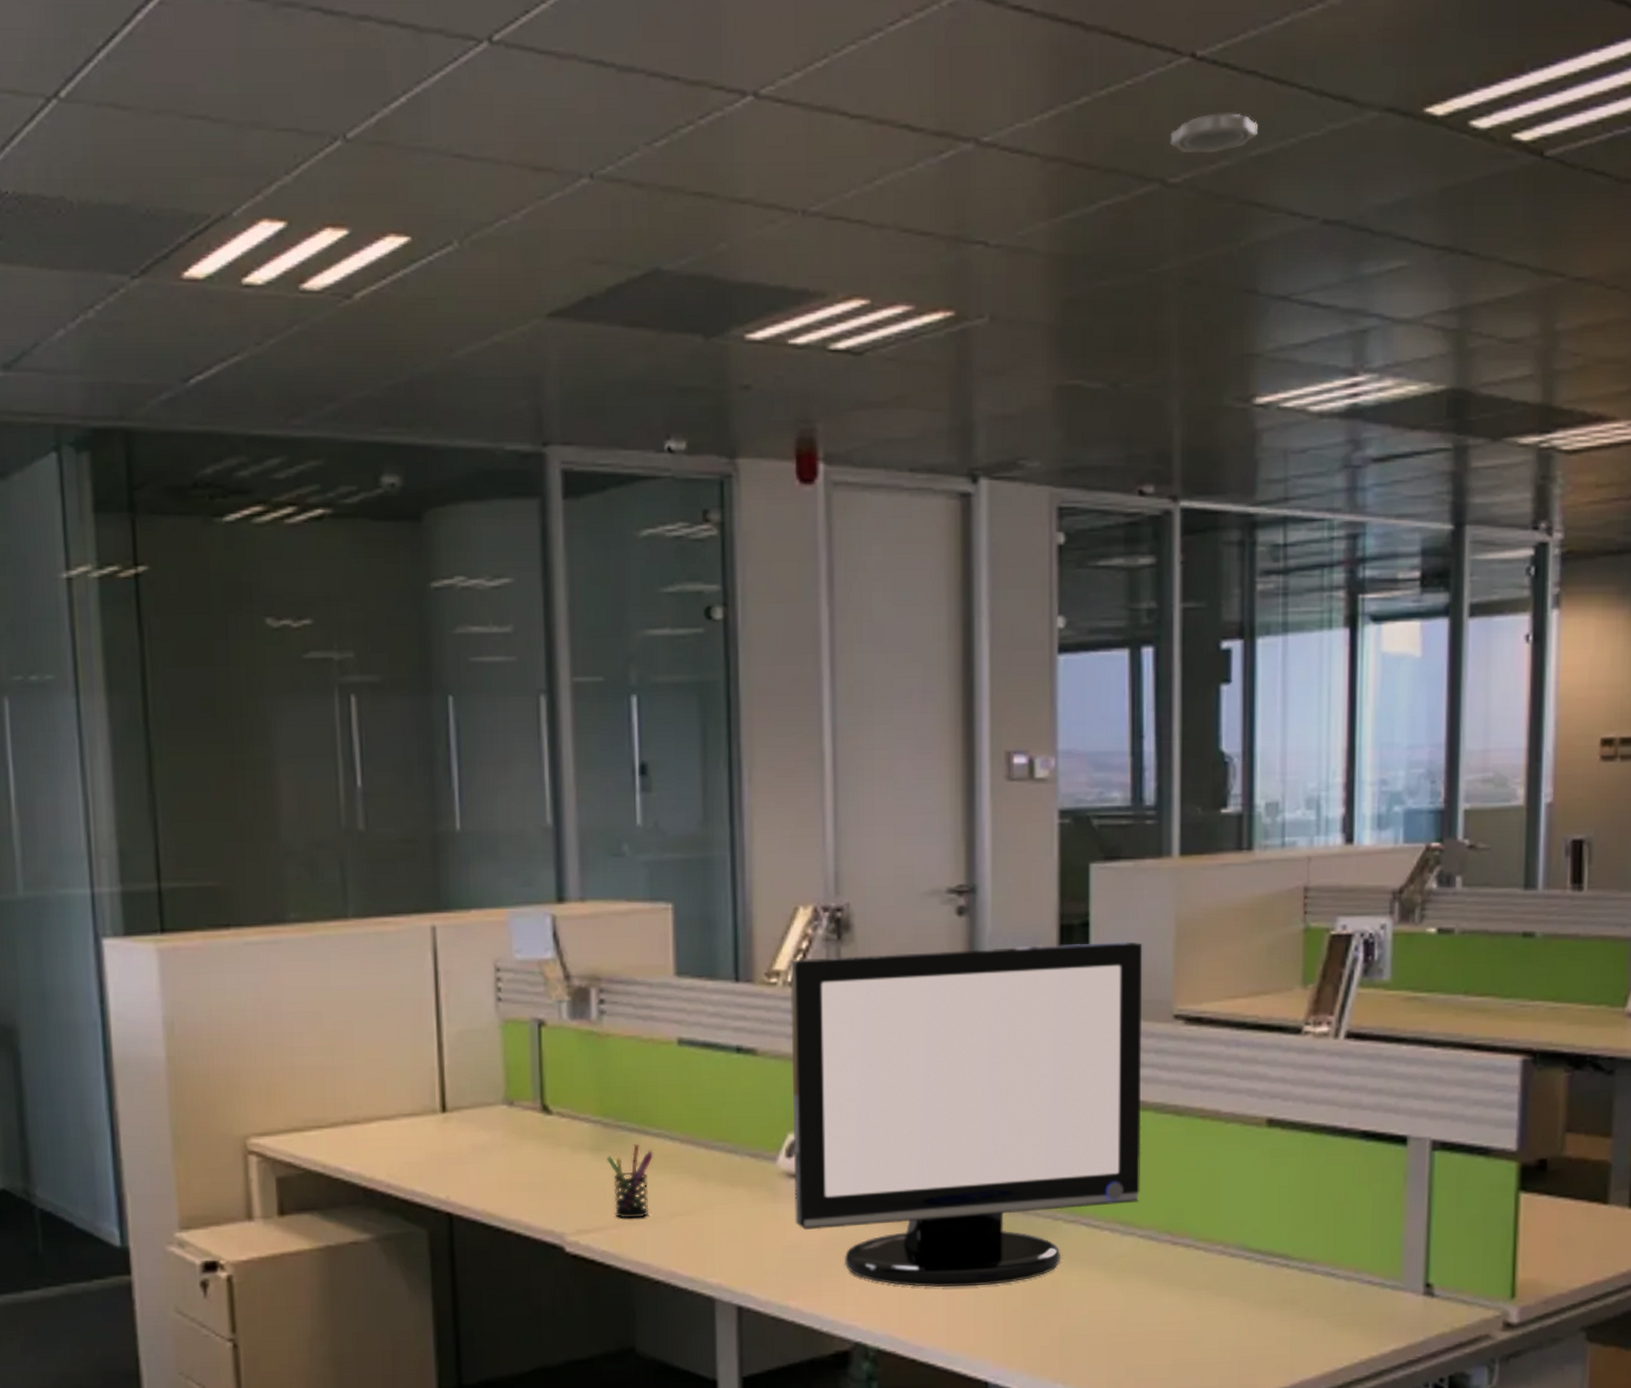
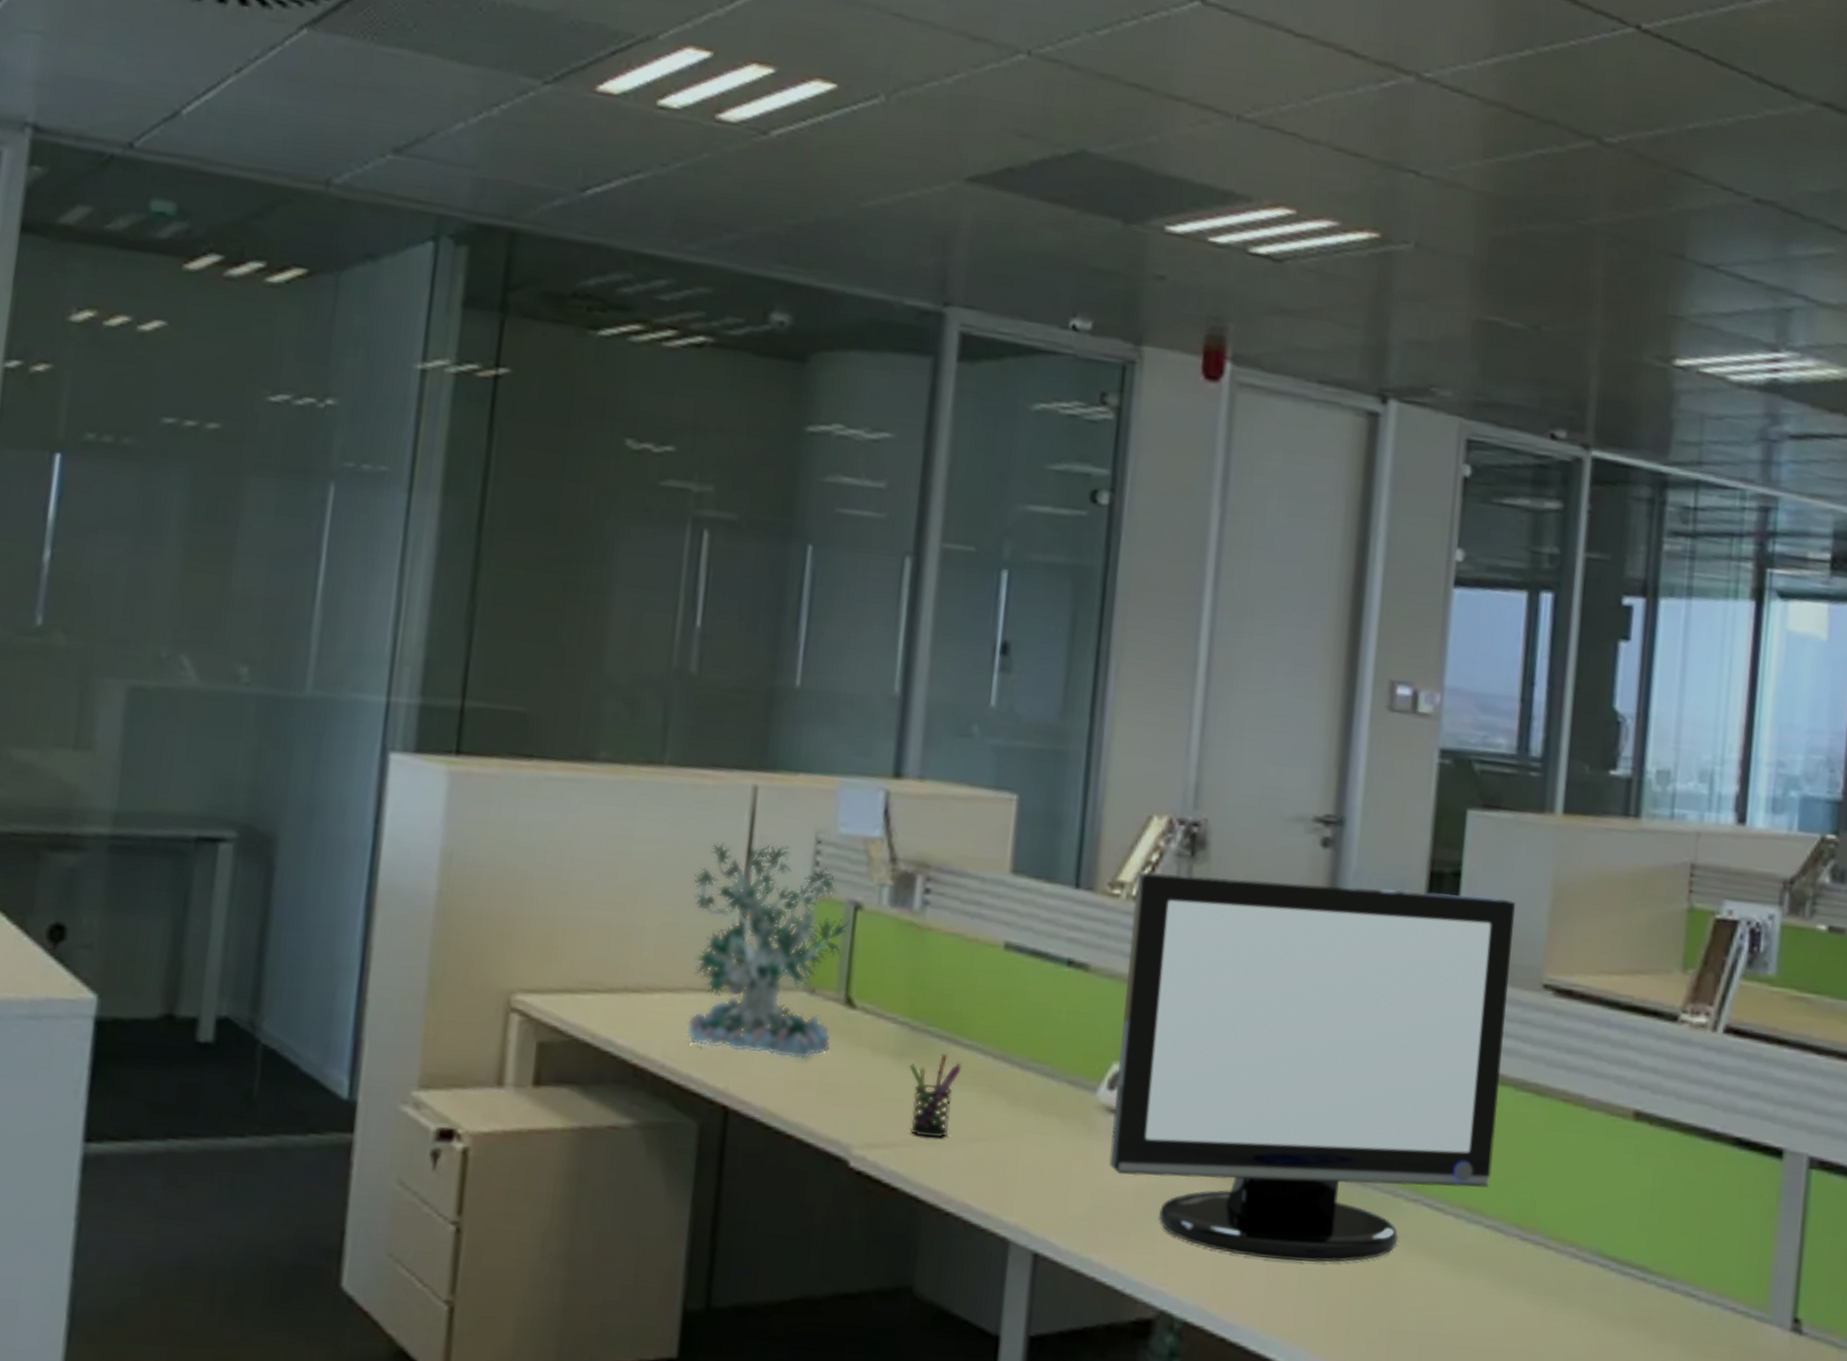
plant: none [390,977,537,1165] -> present [685,842,851,1060]
smoke detector: present [1170,111,1258,154] -> none [1609,83,1696,120]

